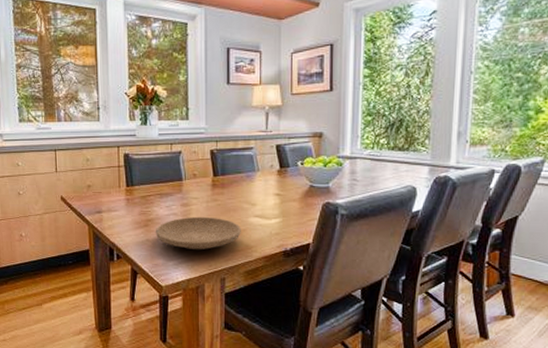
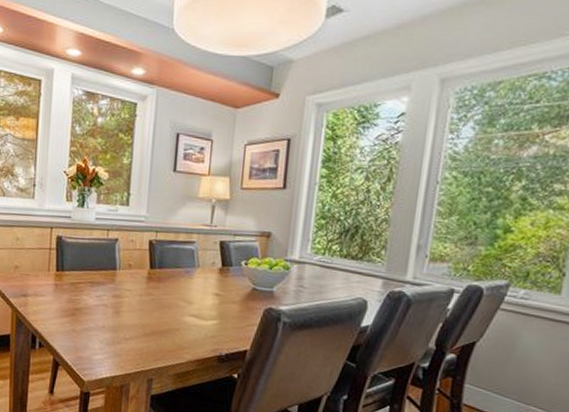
plate: present [155,216,241,251] -> none [82,309,174,347]

